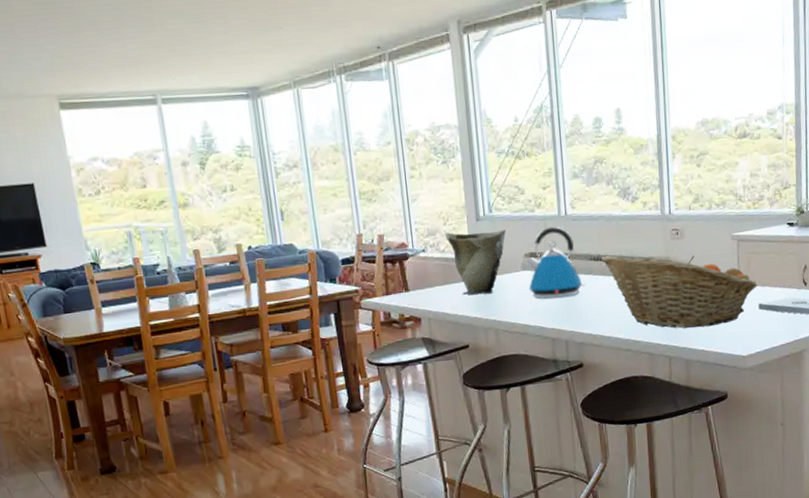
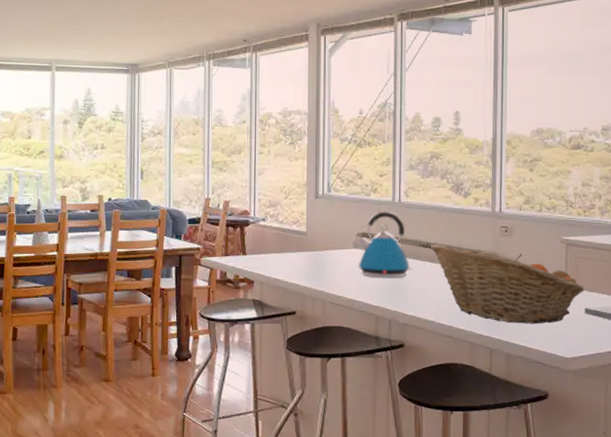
vase: present [444,230,507,295] -> none [284,205,342,266]

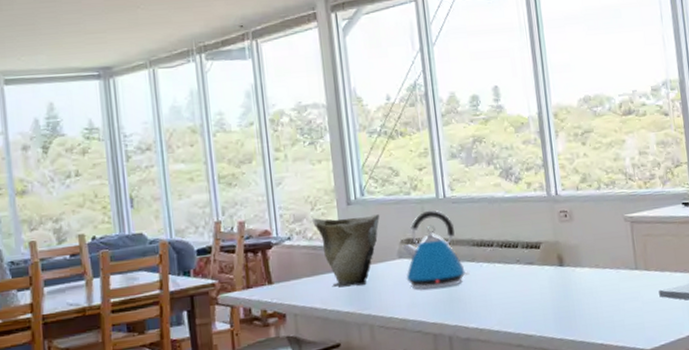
vase: none [284,205,342,266] -> present [311,214,380,287]
fruit basket: present [431,243,584,324] -> none [485,238,656,320]

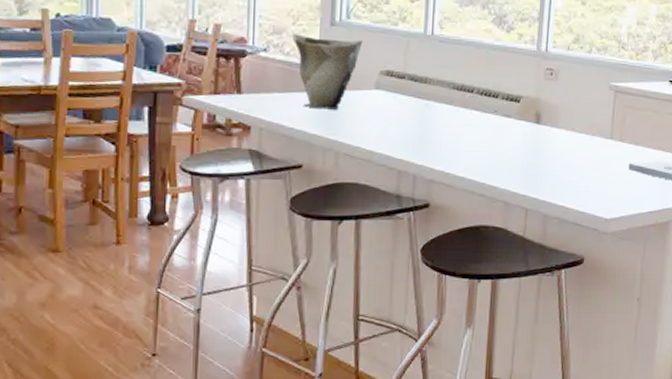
kettle: present [402,210,471,290] -> none [379,45,446,126]

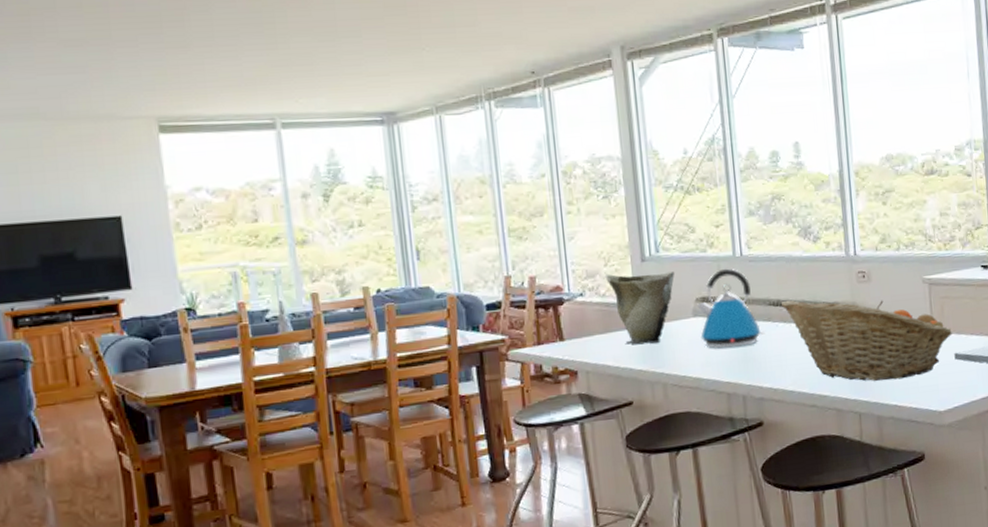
kettle: none [379,45,446,126] -> present [697,268,766,349]
fruit basket: none [466,86,630,181] -> present [782,300,952,381]

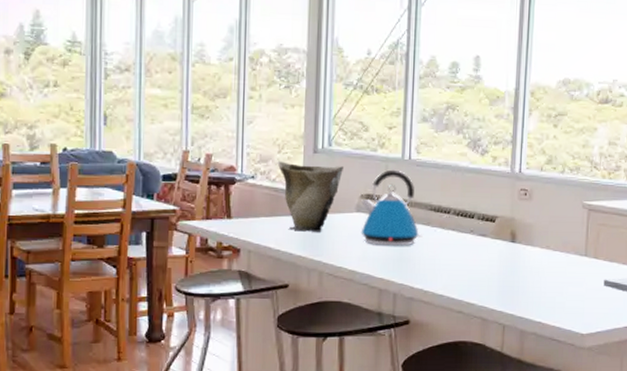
fruit basket: present [782,300,952,381] -> none [442,207,605,298]

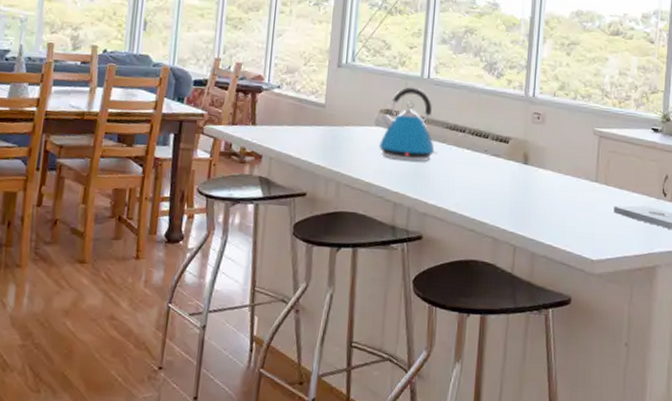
vase: present [277,160,345,232] -> none [302,72,366,144]

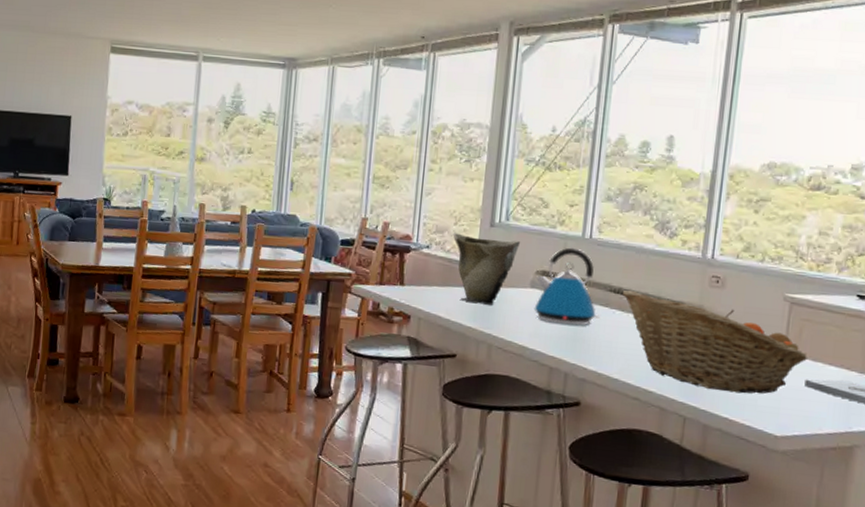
vase: none [302,72,366,144] -> present [452,232,521,305]
fruit basket: none [458,126,615,222] -> present [623,290,807,394]

